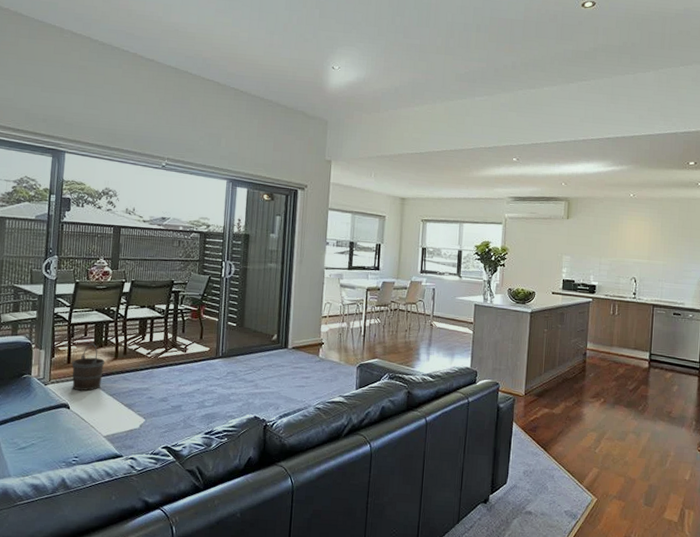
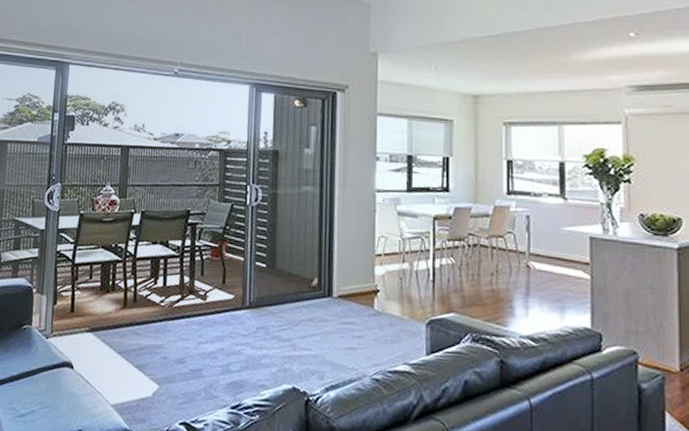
bucket: present [72,343,104,391] -> none [75,288,112,347]

